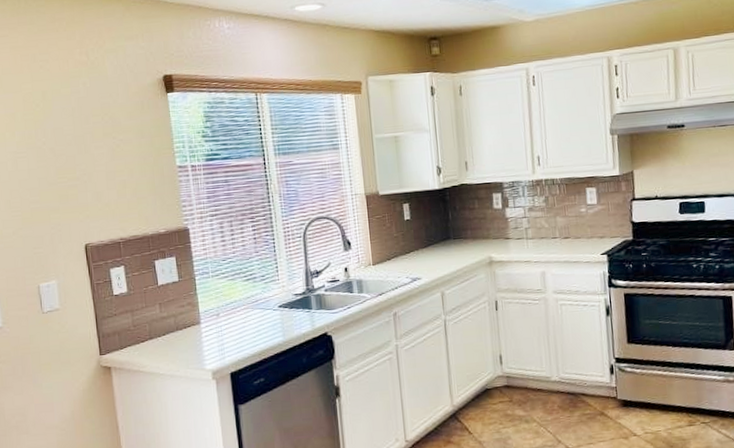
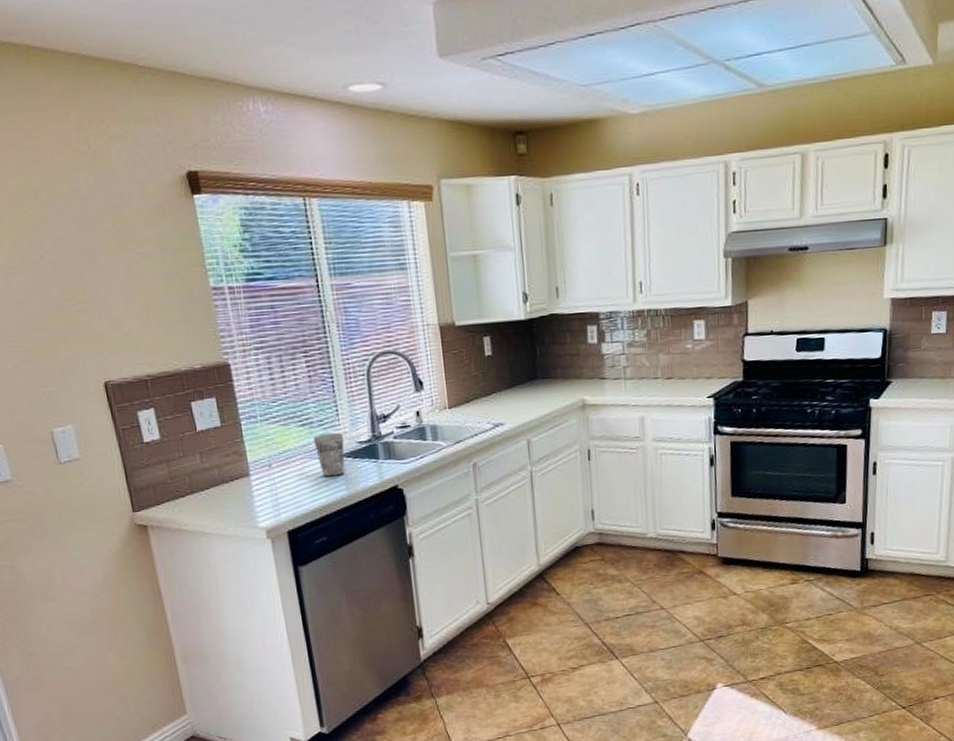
cup: none [255,286,283,325] -> present [313,432,346,477]

